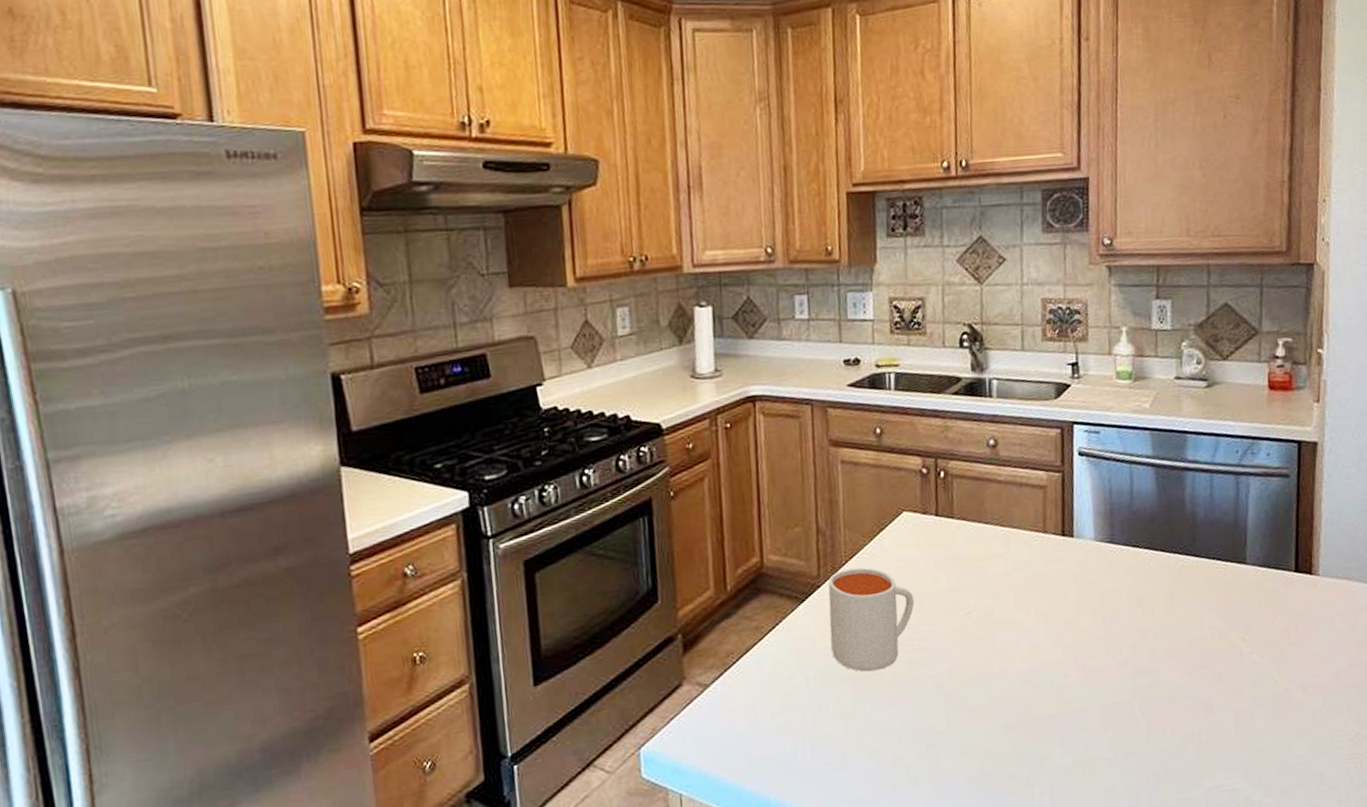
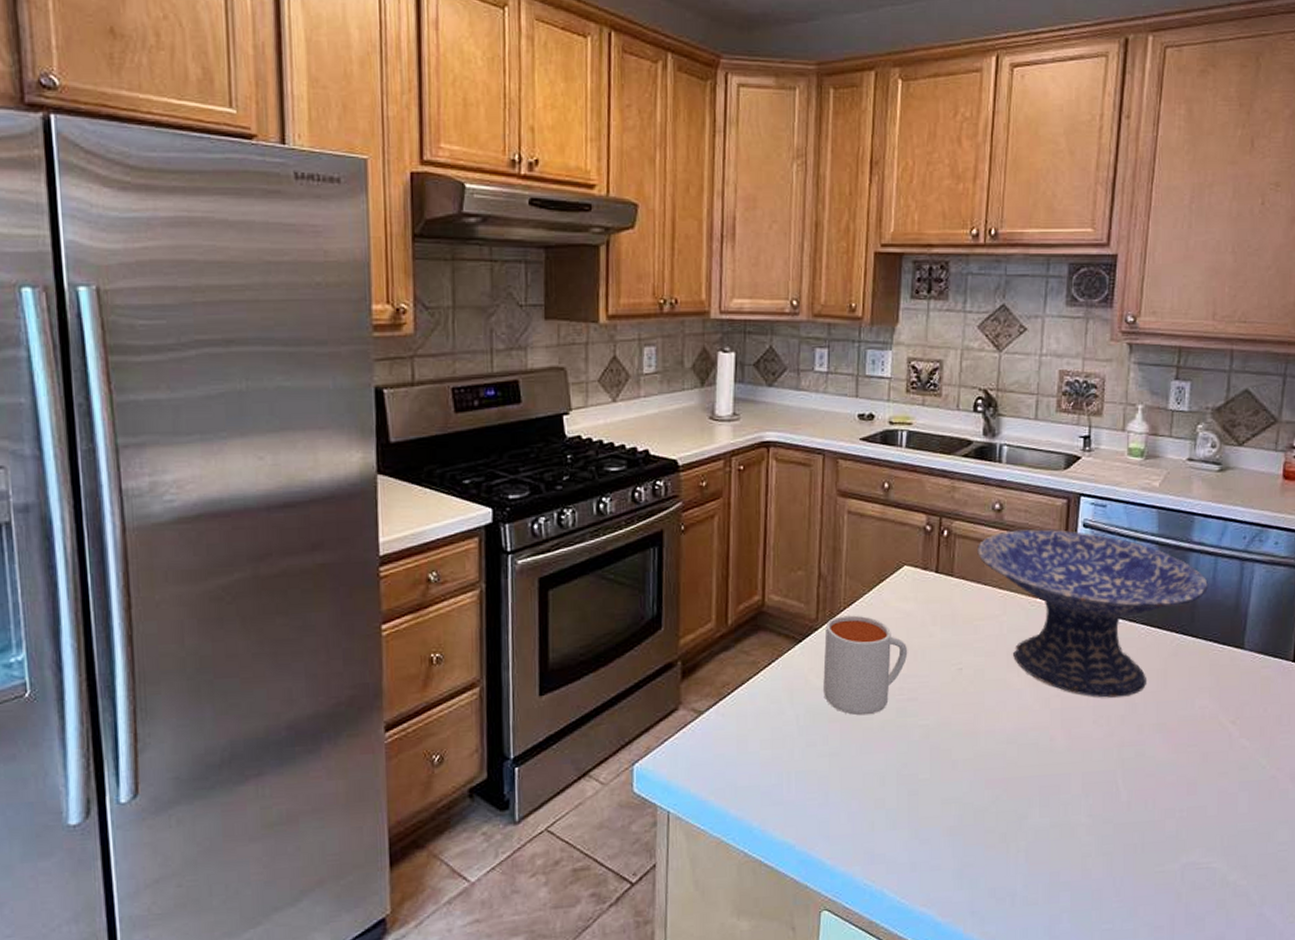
decorative bowl: none [975,460,1207,628] -> present [977,529,1209,698]

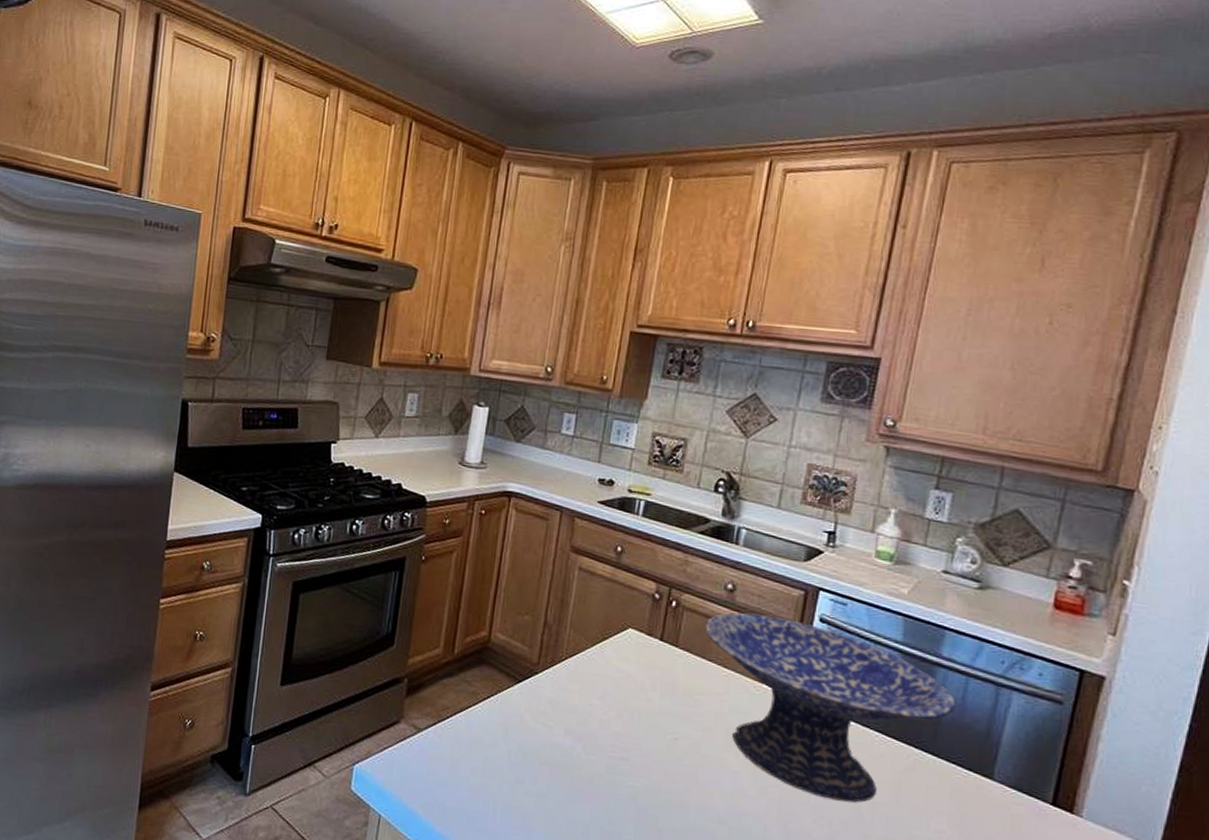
mug: present [823,615,908,716] -> none [537,664,625,765]

